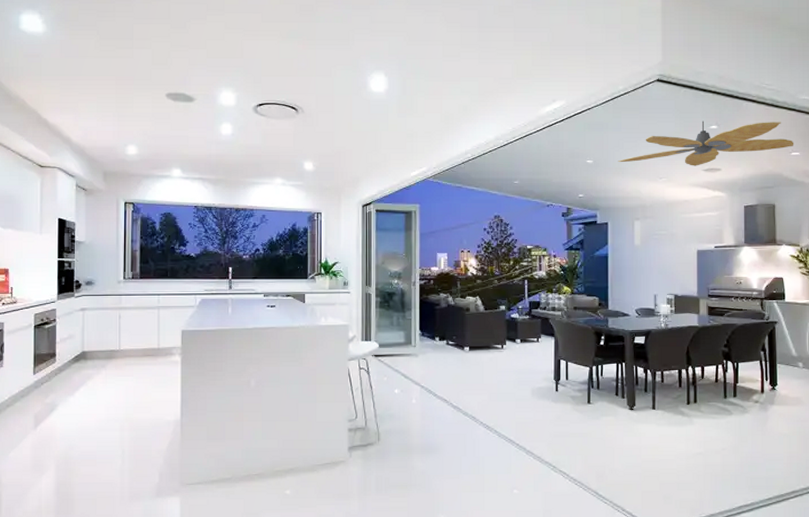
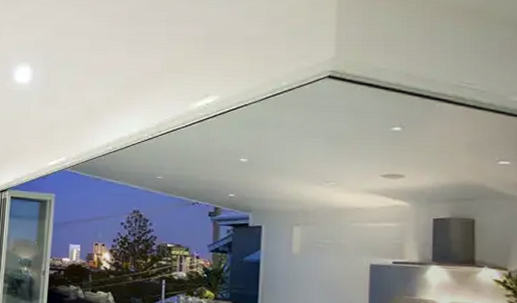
ceiling fan: present [617,120,794,166] -> none [276,121,503,171]

